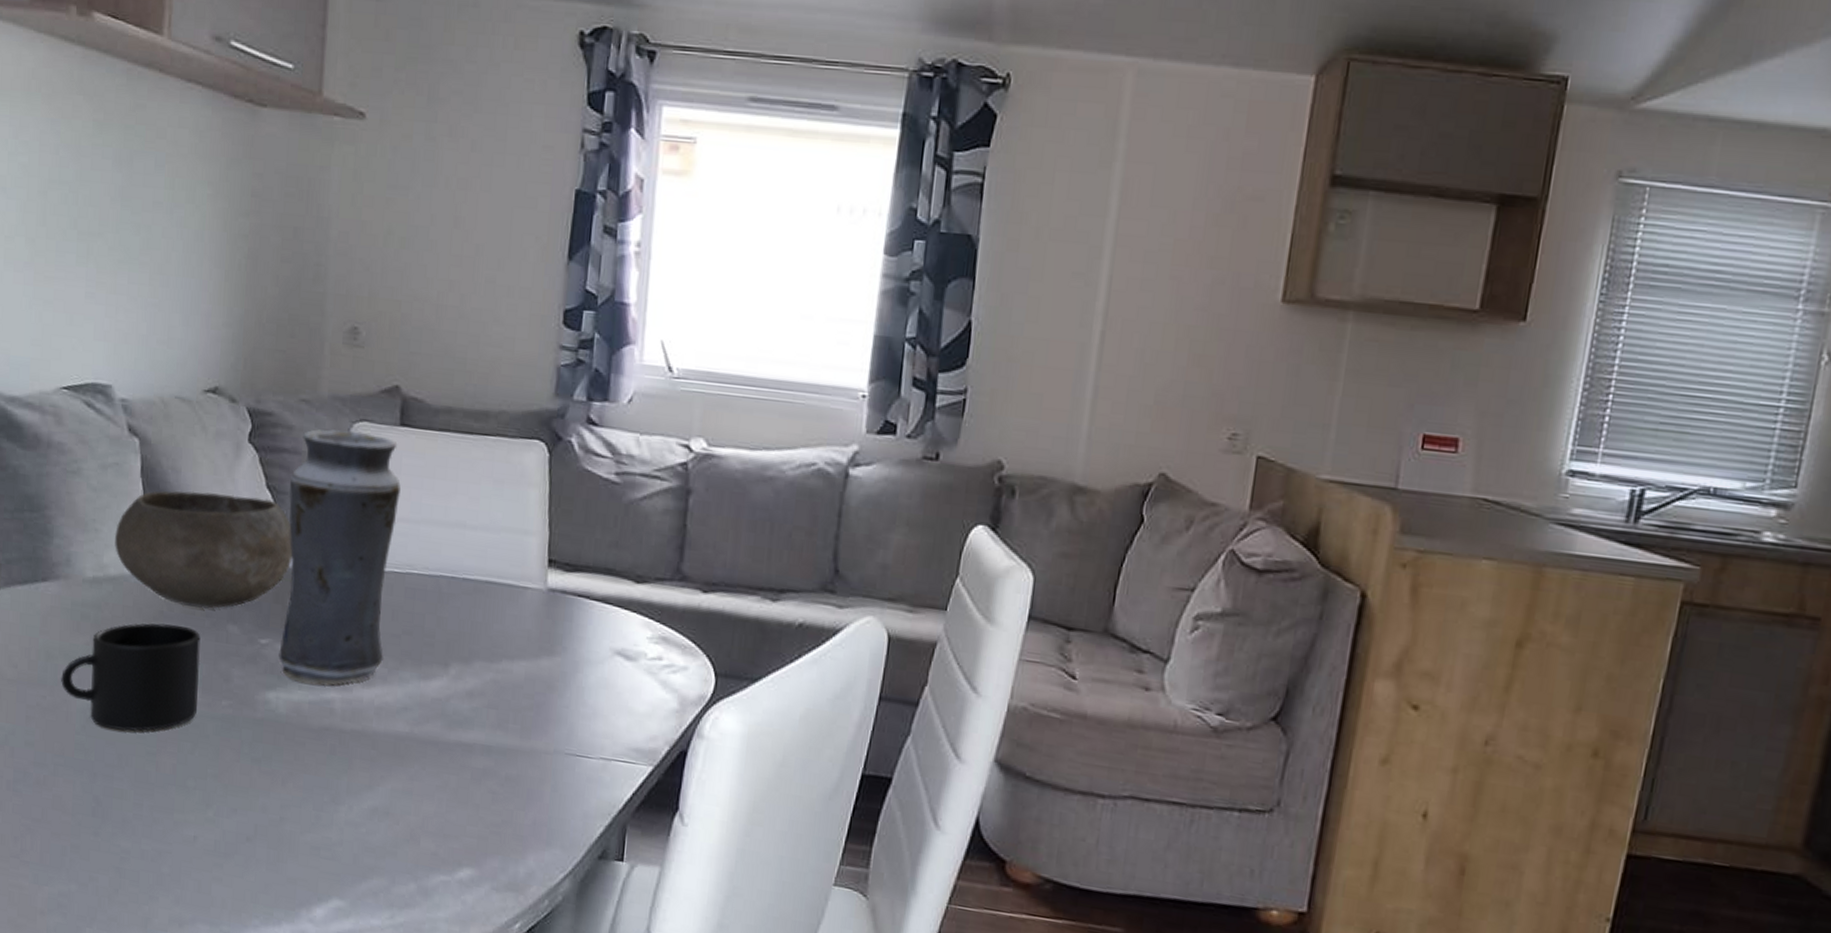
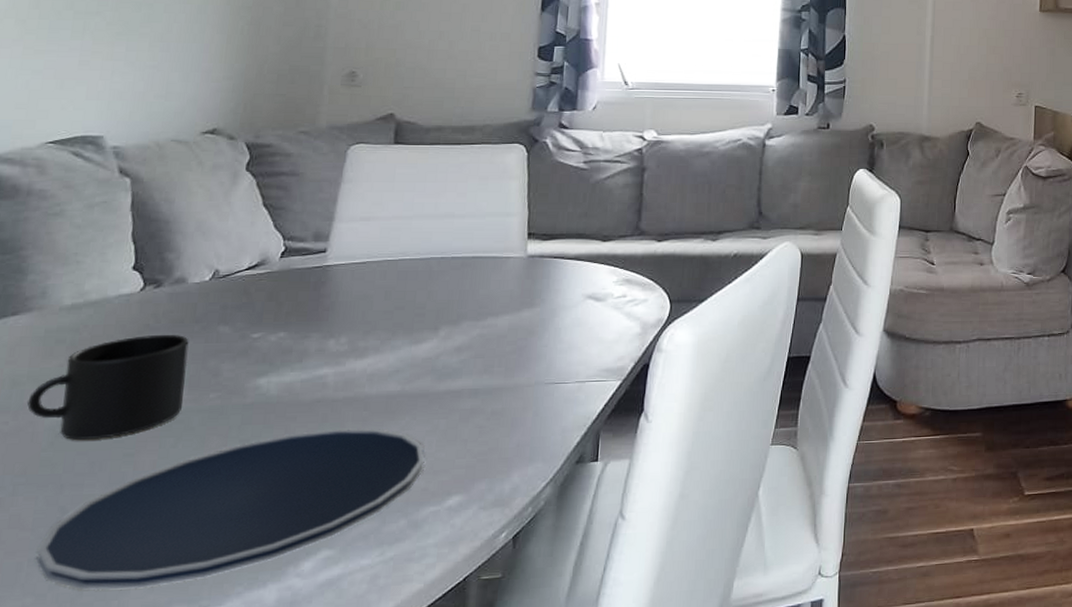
plate: none [77,761,435,902] -> present [36,428,425,591]
bowl: present [115,491,293,609] -> none [98,215,288,317]
vase: present [278,429,401,685] -> none [271,152,394,365]

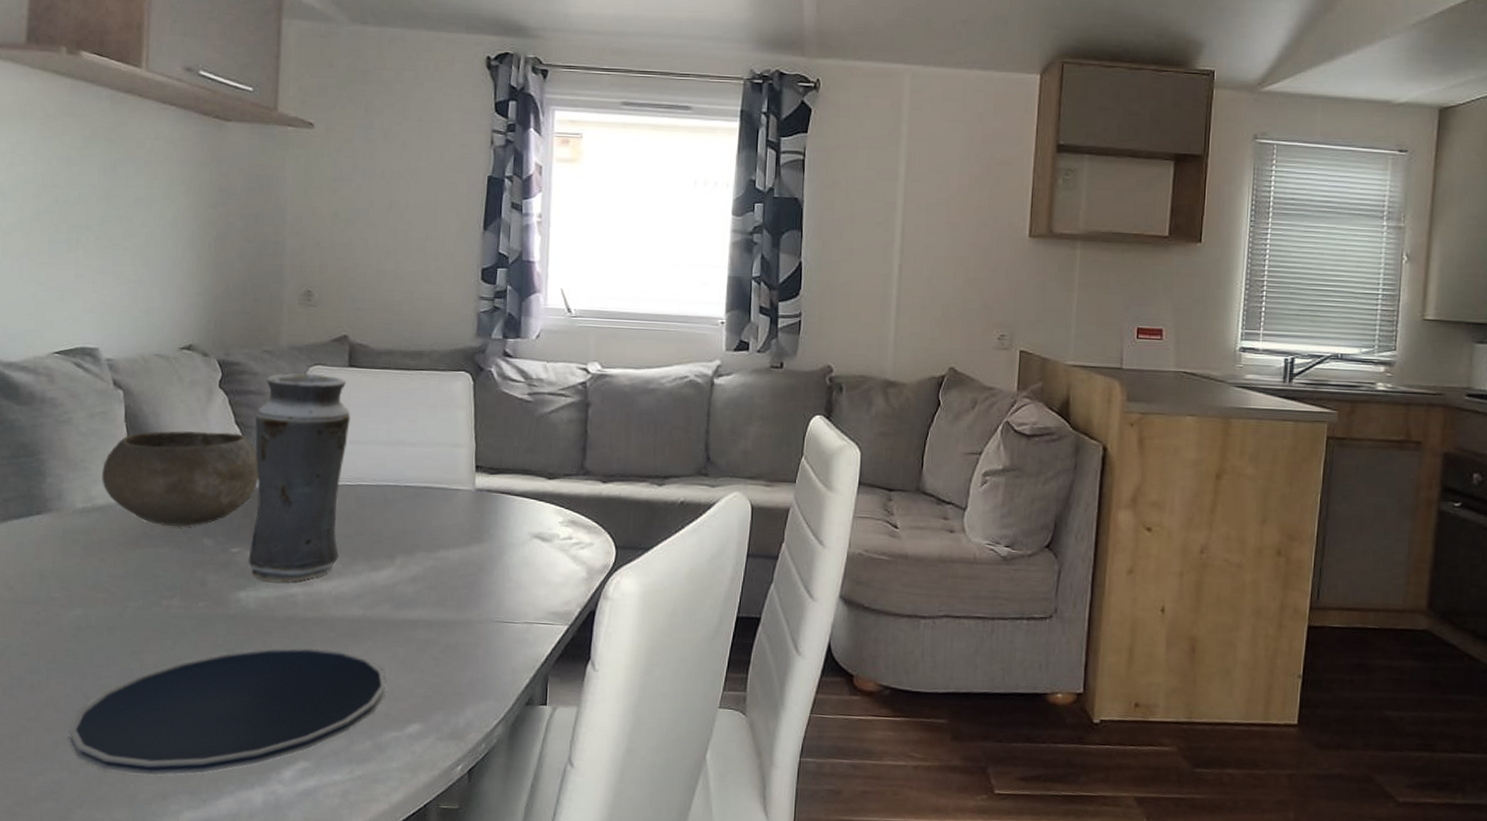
mug: present [27,335,189,440] -> none [54,542,179,636]
bowl: none [98,215,288,317] -> present [102,430,259,528]
vase: none [271,152,394,365] -> present [248,373,350,583]

